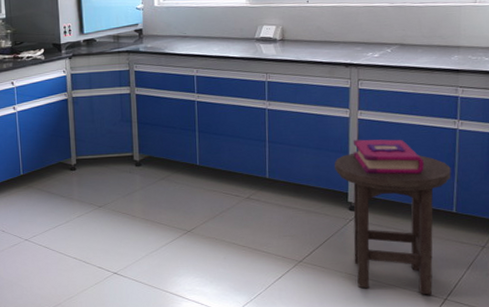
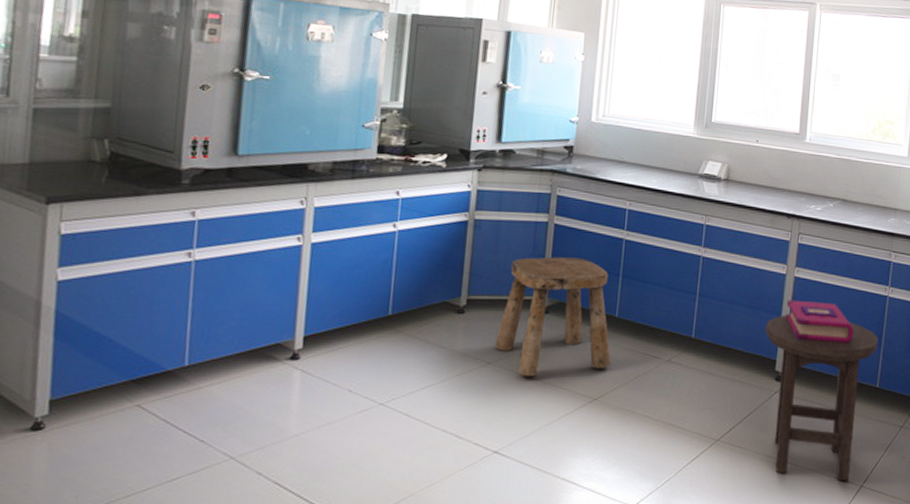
stool: none [102,120,198,216] -> present [494,257,611,377]

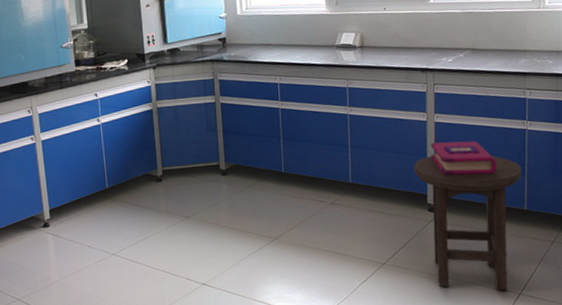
stool: present [494,257,611,377] -> none [189,128,284,226]

